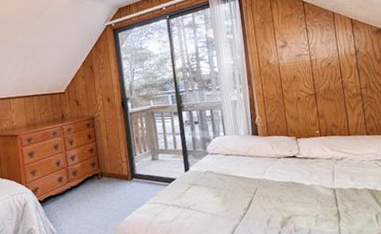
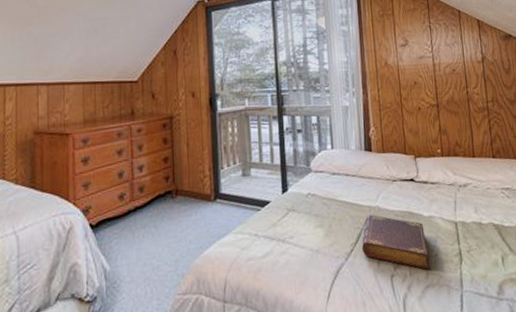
book: none [253,185,312,228] -> present [361,214,430,271]

